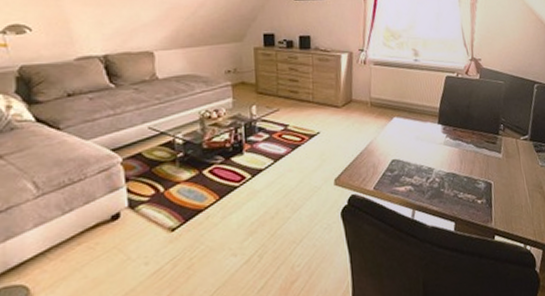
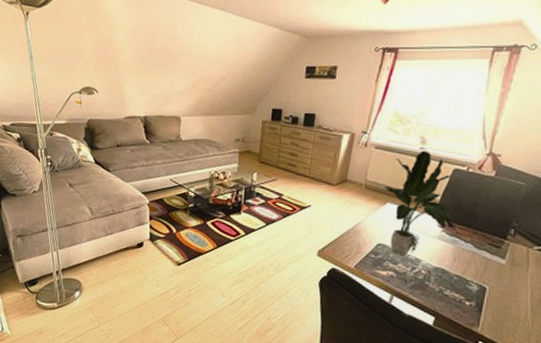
potted plant: none [388,62,458,168] -> present [384,150,457,256]

